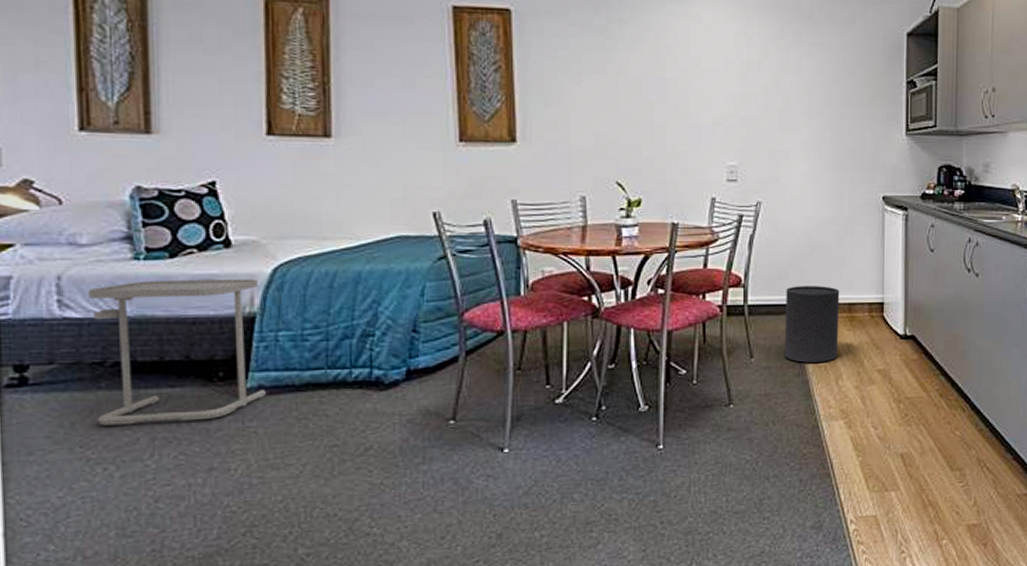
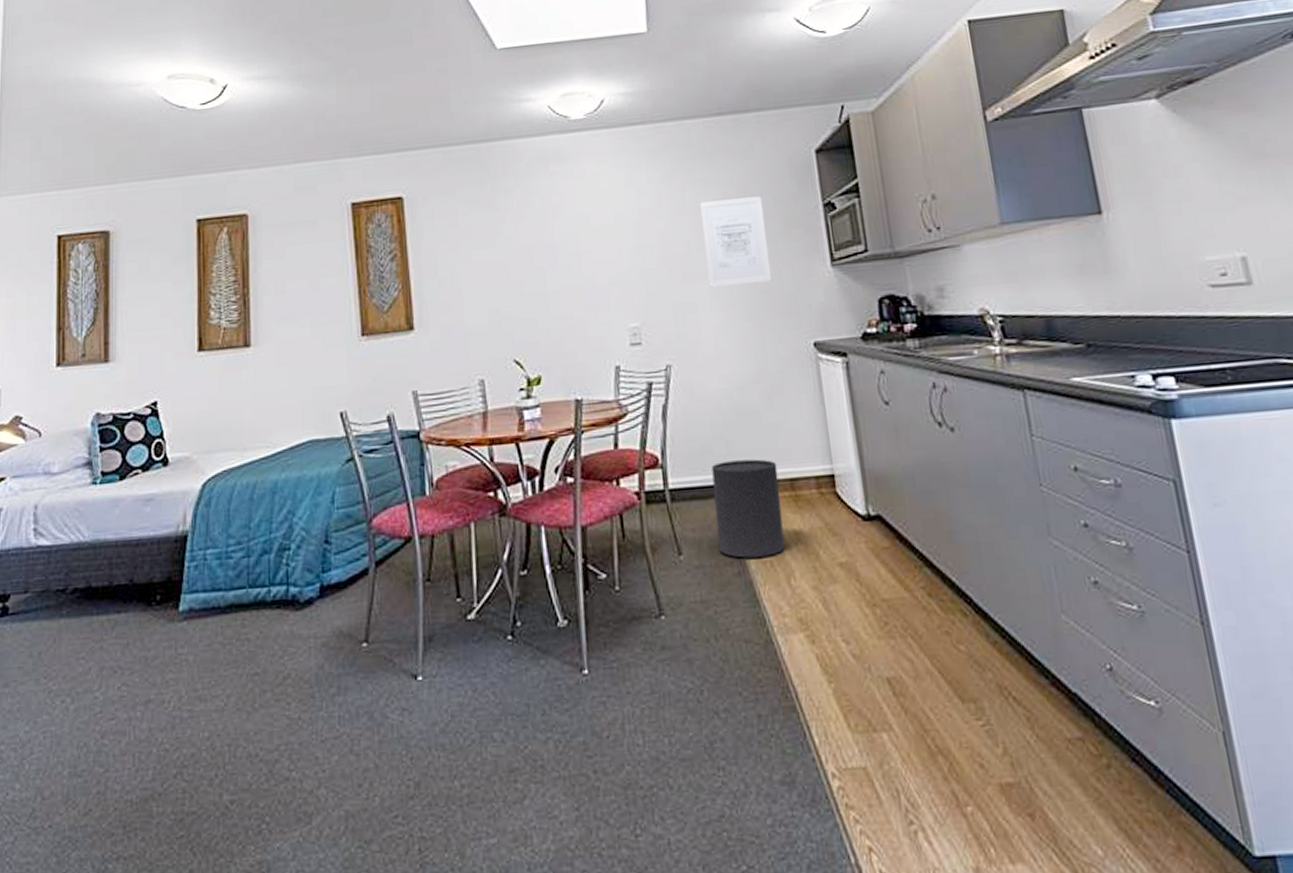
side table: present [87,279,266,426] -> none [56,495,196,655]
wall art: none [802,63,857,141] -> present [700,196,772,287]

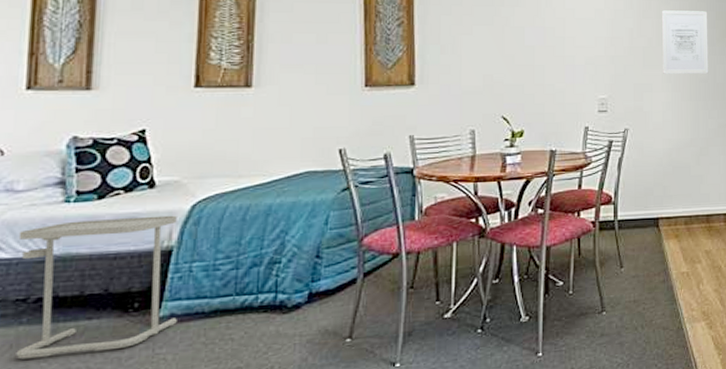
side table: none [56,495,196,655] -> present [16,215,177,360]
trash can: present [711,459,785,558] -> none [650,200,699,270]

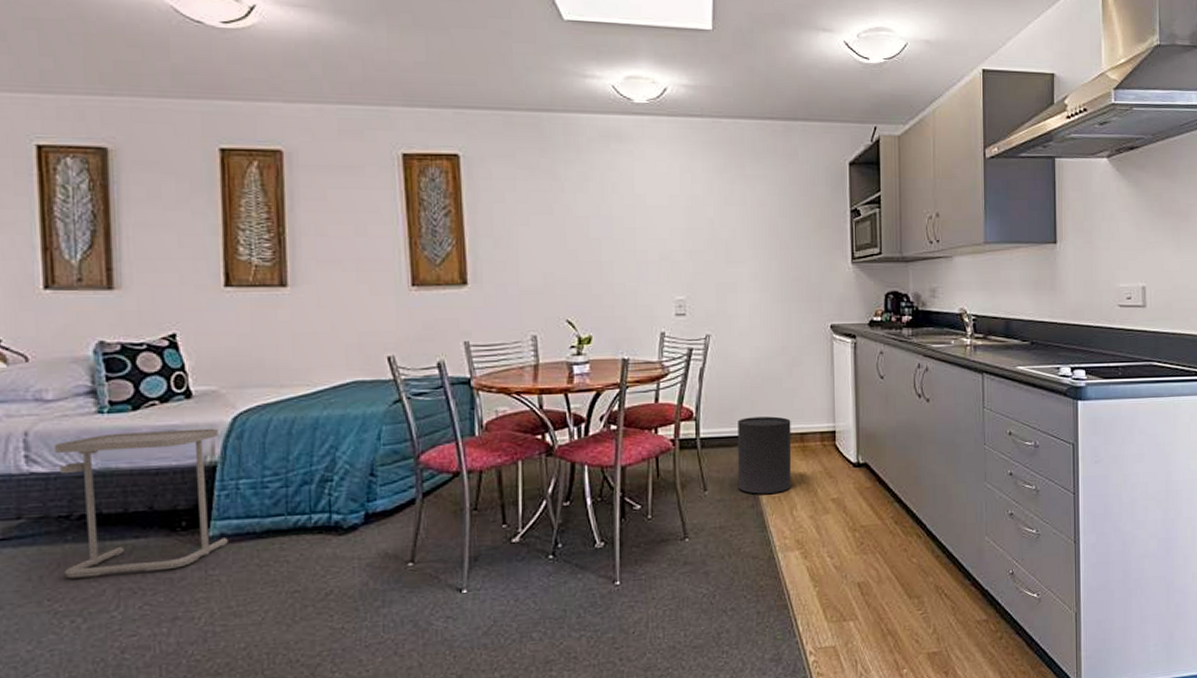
trash can: none [650,200,699,270] -> present [737,416,792,494]
wall art: present [662,10,709,74] -> none [747,196,802,271]

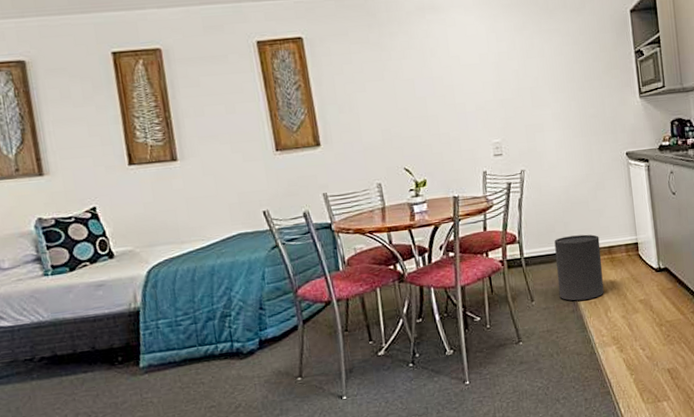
side table: present [53,428,228,579] -> none [14,280,155,408]

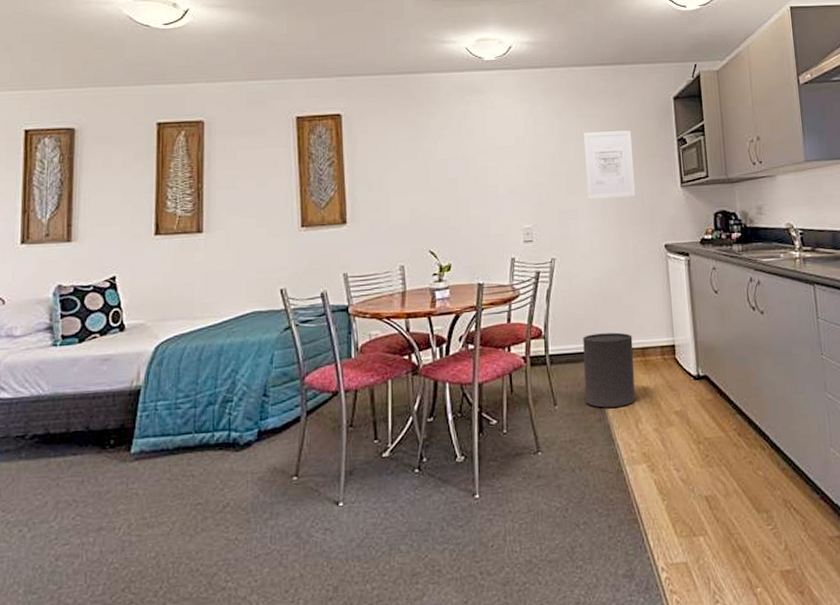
wall art: none [545,44,598,113] -> present [584,130,636,199]

